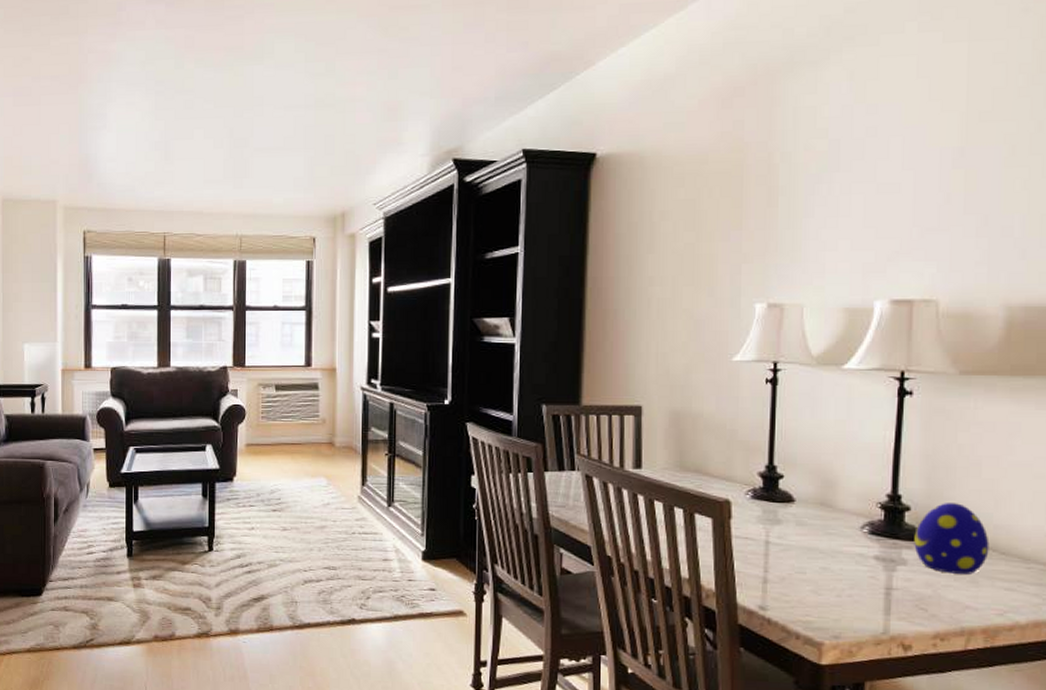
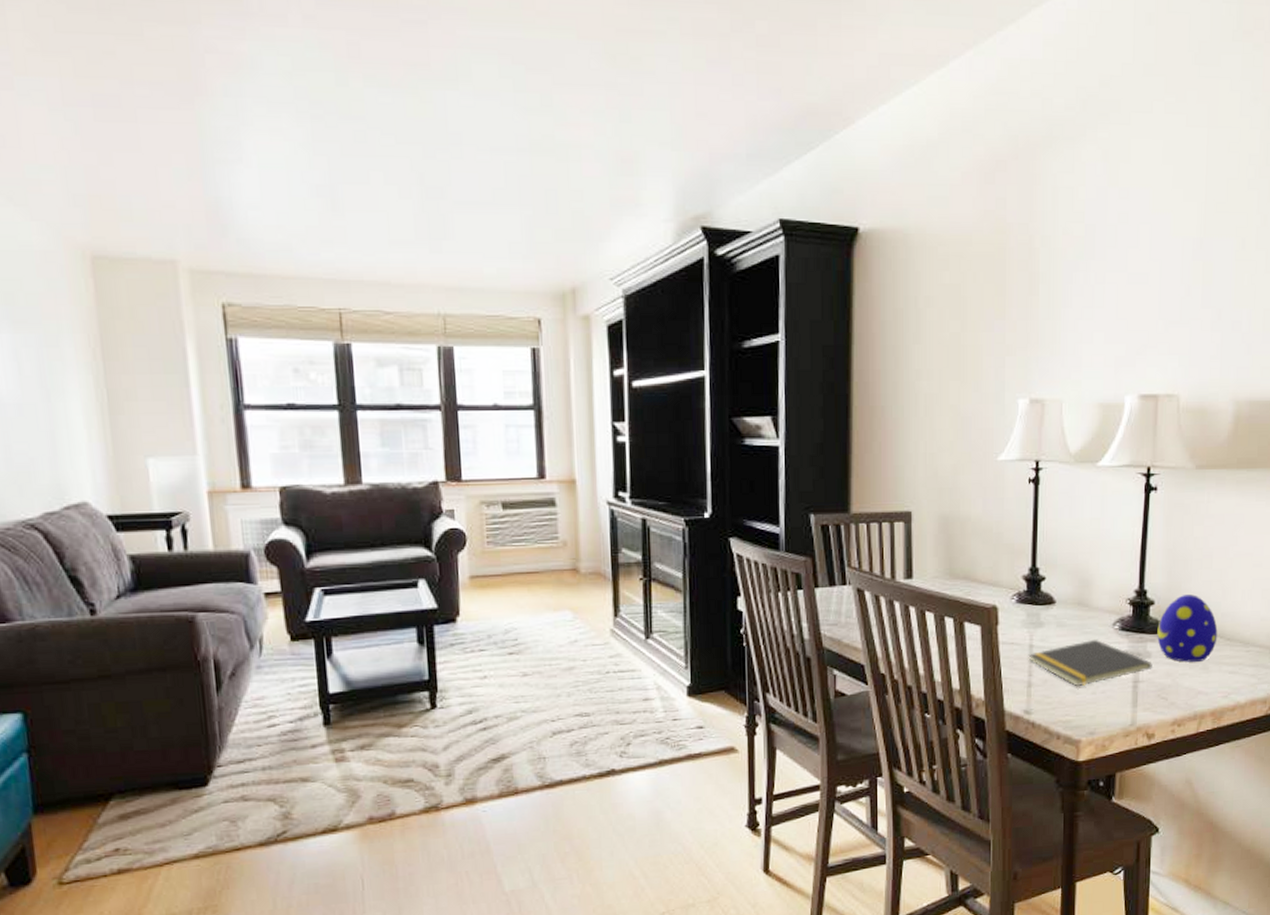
notepad: none [764,540,910,587] -> present [1028,638,1154,686]

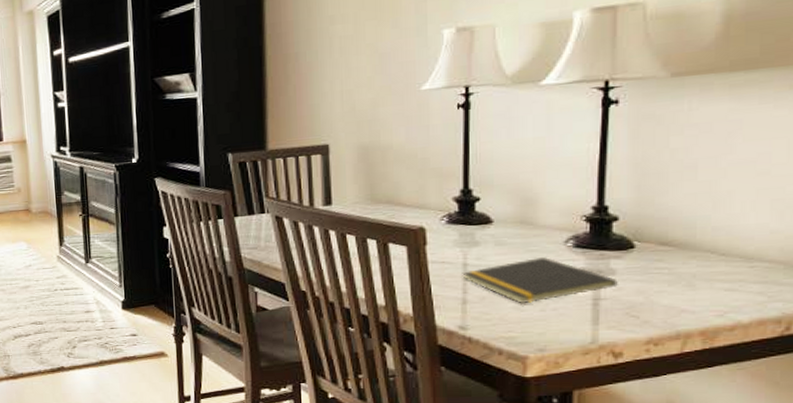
decorative egg: present [1157,594,1218,662] -> none [623,208,707,279]

